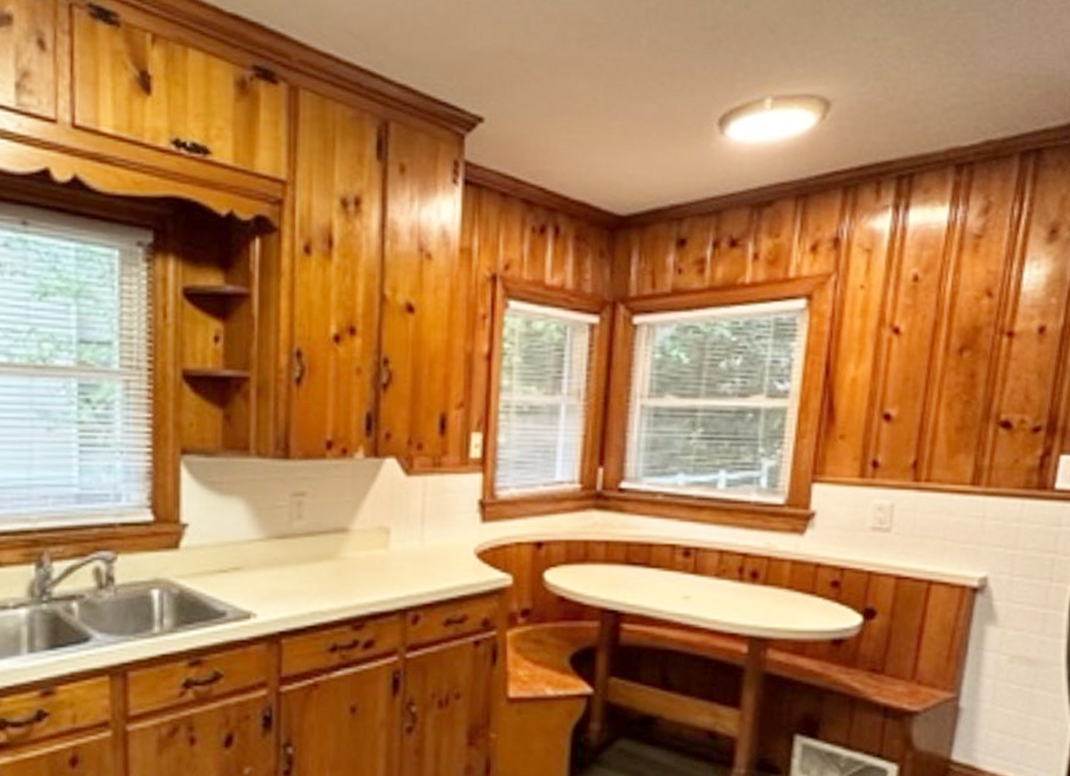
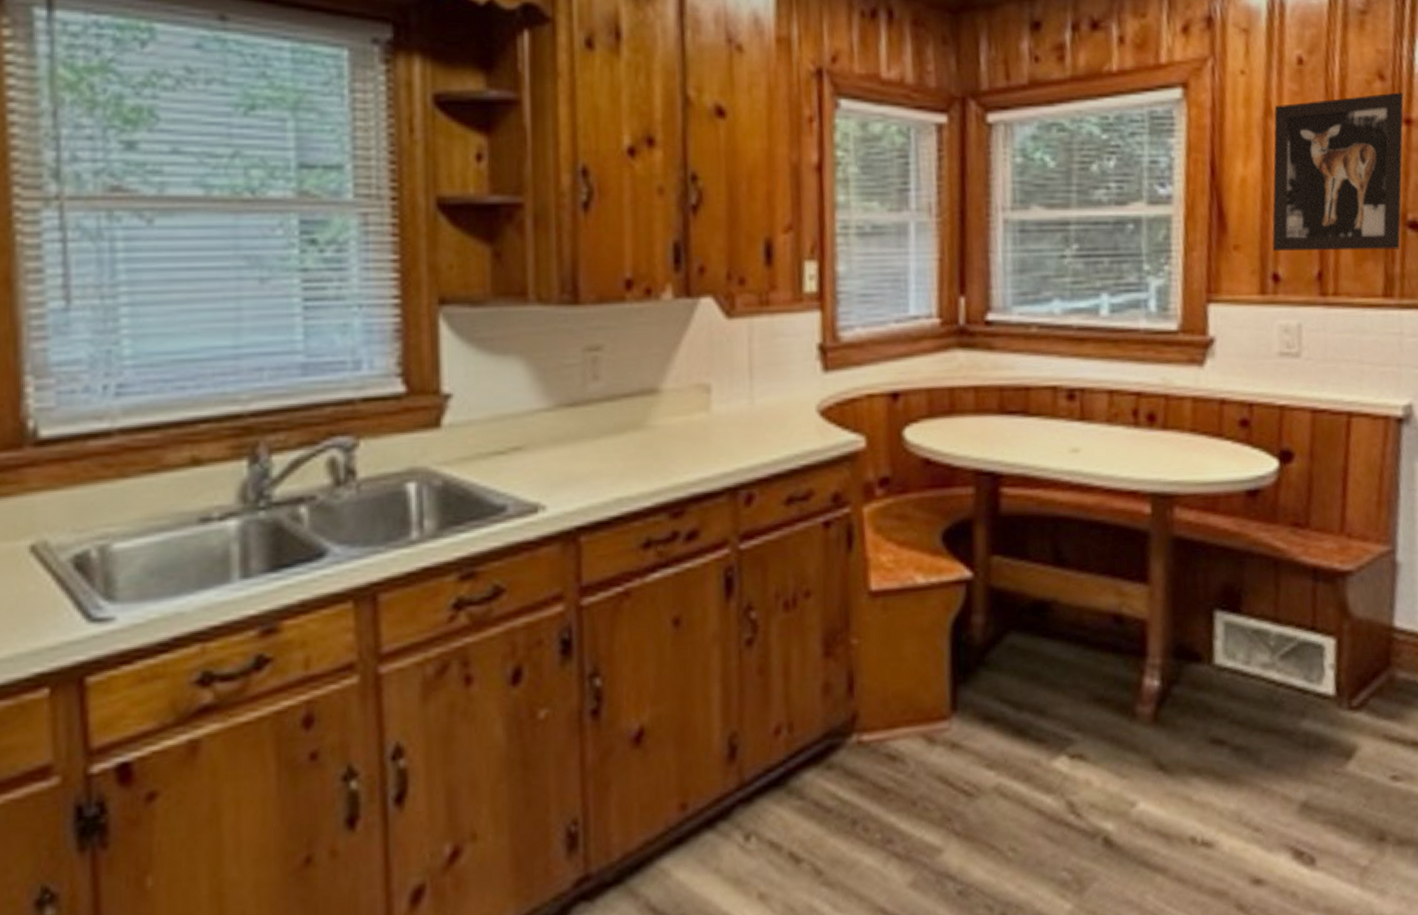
wall art: none [875,308,1008,445] -> present [1272,92,1404,251]

